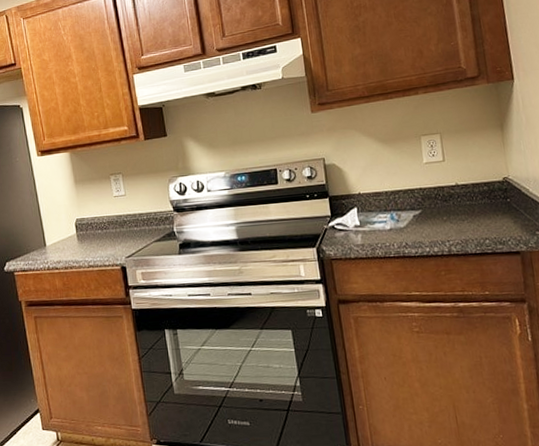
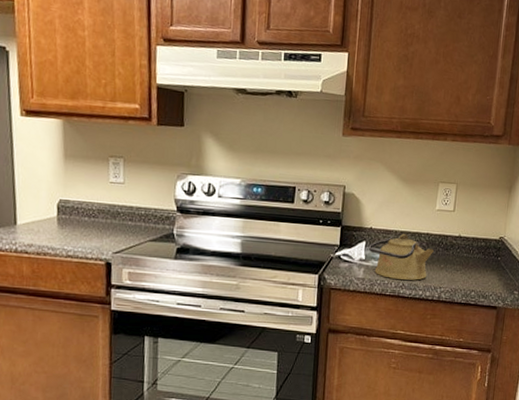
kettle: none [361,193,432,240] -> present [368,234,434,280]

